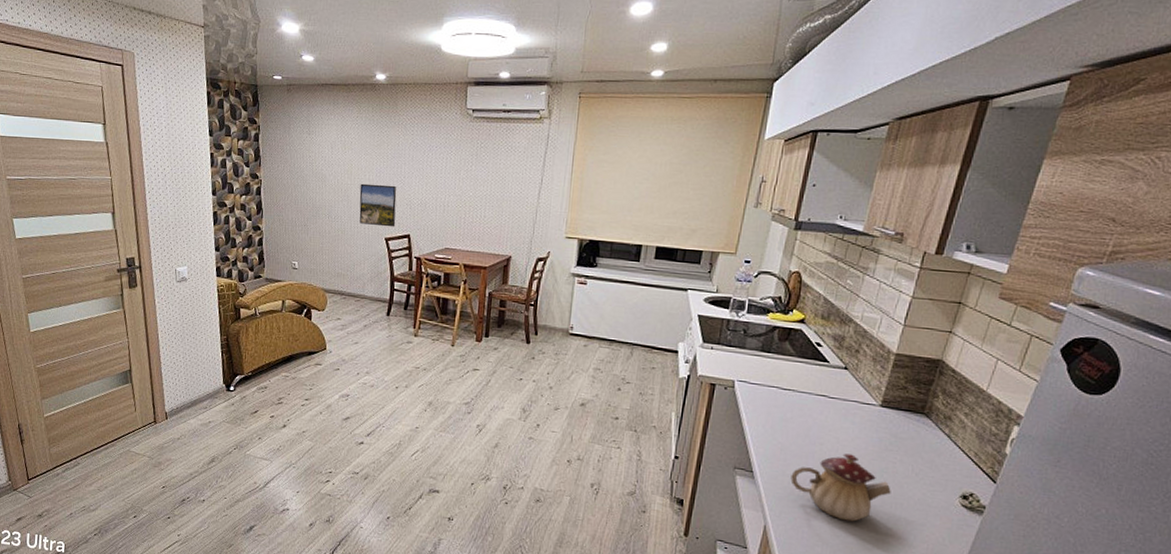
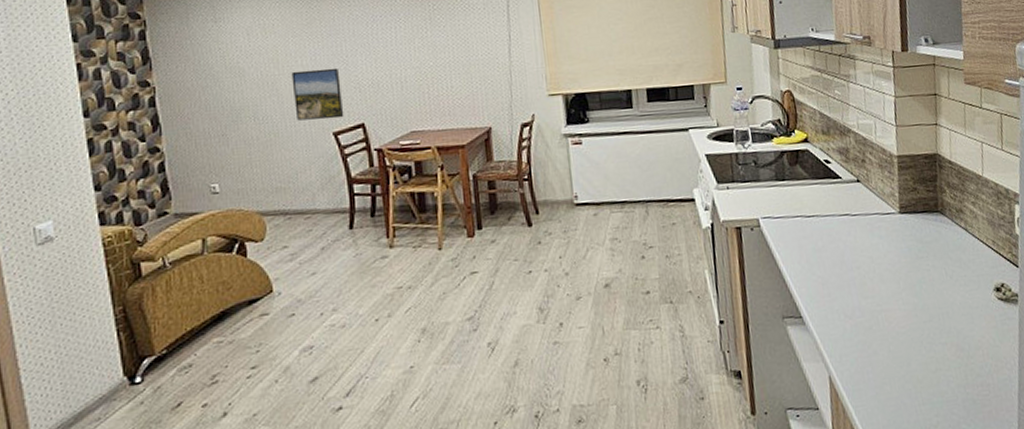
teapot: present [790,453,891,522] -> none [839,271,935,348]

